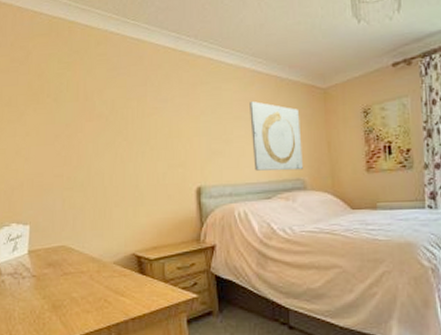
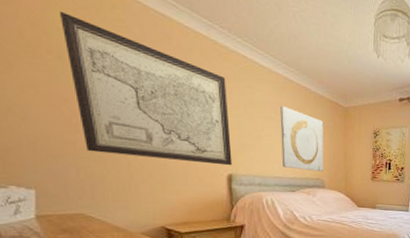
wall art: none [58,58,200,182] -> present [60,10,232,166]

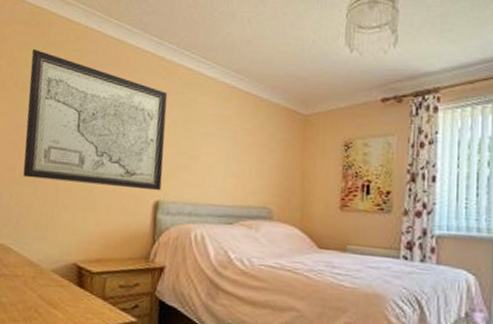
wall art: present [280,106,324,172] -> none [219,119,276,198]

